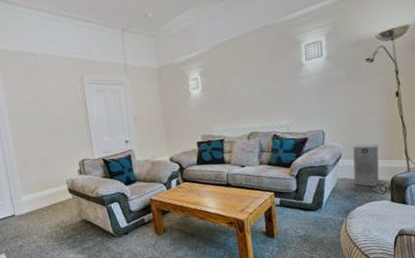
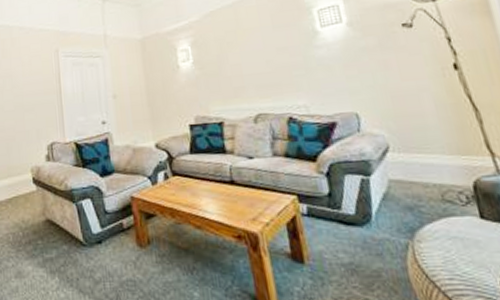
air purifier: present [353,143,379,187] -> none [404,131,454,195]

